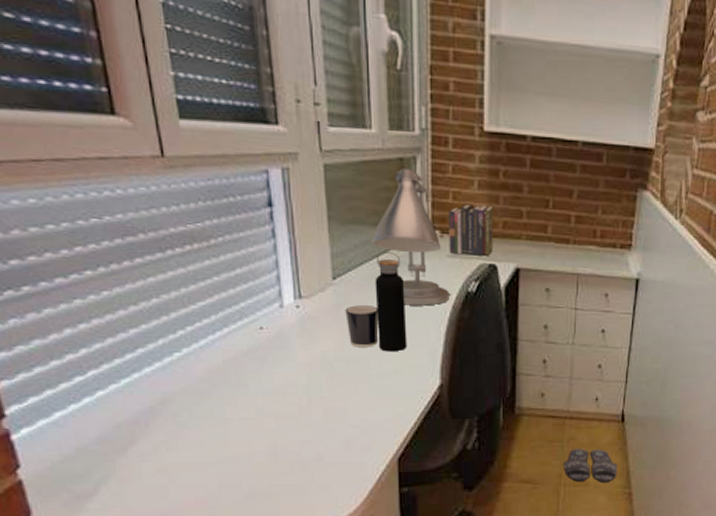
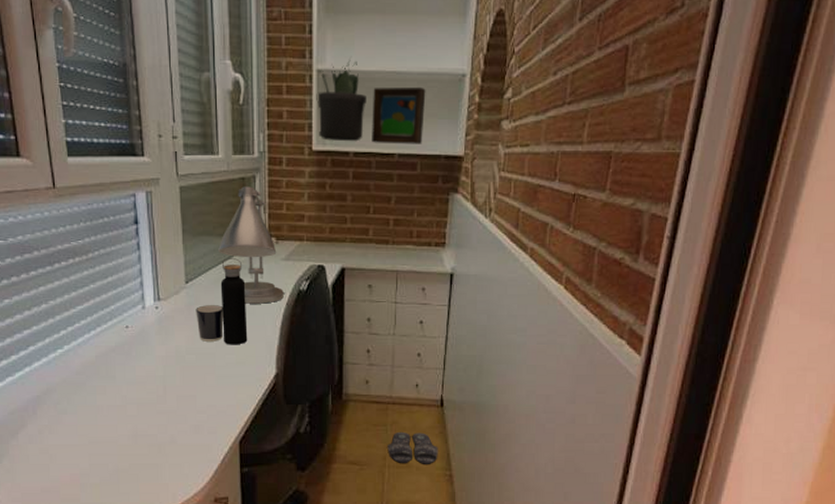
books: present [449,204,493,256] -> none [283,213,321,258]
planter: none [489,22,547,125] -> present [316,56,367,142]
picture frame: none [553,62,615,132] -> present [372,86,426,144]

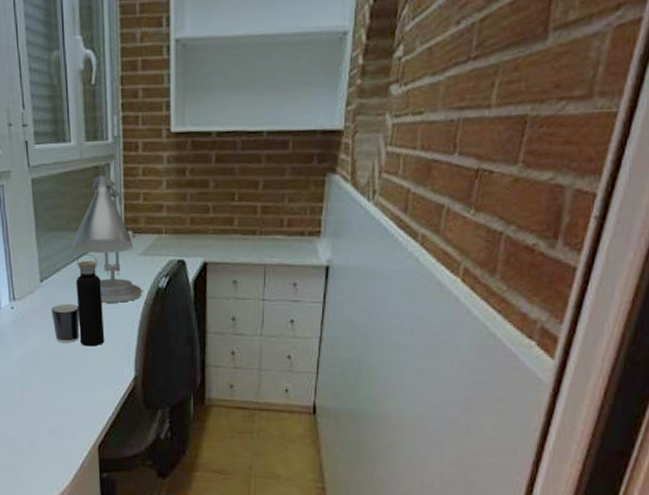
planter: present [316,56,367,142] -> none [174,20,231,121]
picture frame: present [372,86,426,144] -> none [237,50,300,120]
slippers: present [387,431,438,464] -> none [254,440,310,475]

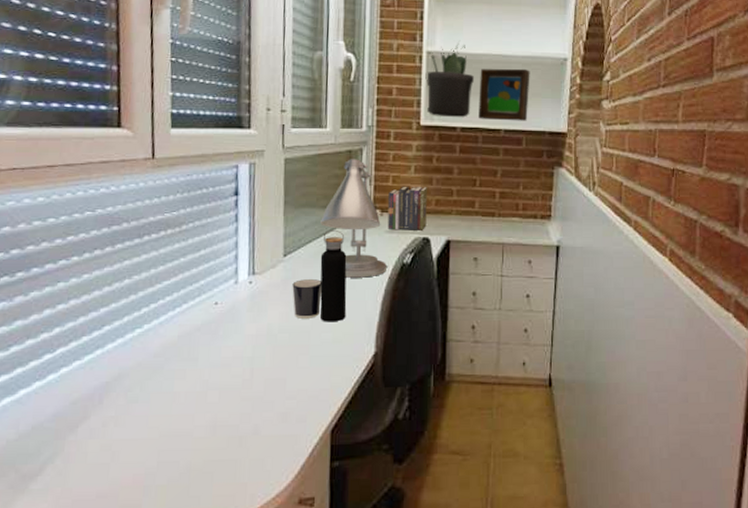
books: none [140,203,181,253] -> present [387,186,427,230]
planter: none [174,20,231,121] -> present [425,40,474,118]
picture frame: none [237,50,300,120] -> present [479,68,530,121]

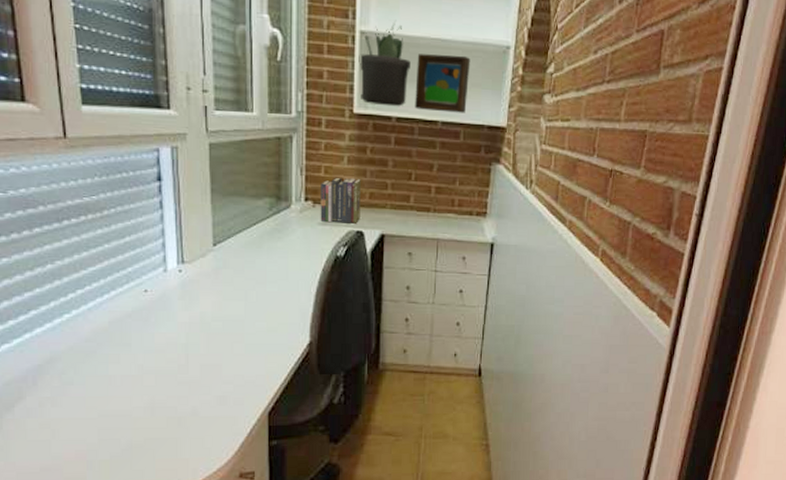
mug: present [292,279,322,319] -> none [224,269,254,308]
desk lamp: present [320,159,388,278] -> none [250,146,321,269]
water bottle: present [320,230,347,322] -> none [251,221,280,312]

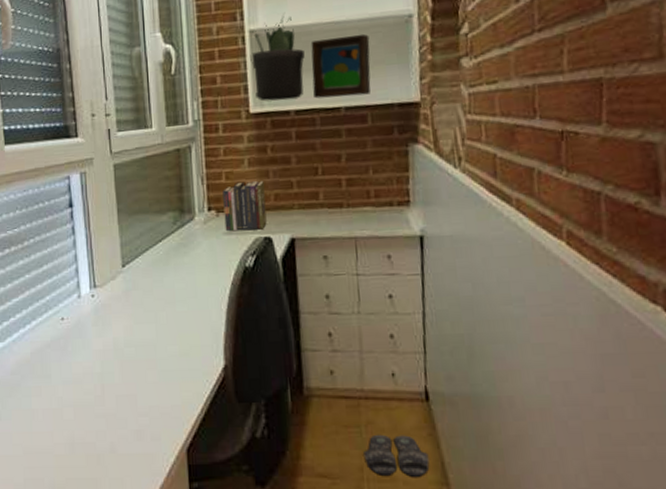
slippers: none [424,401,475,434] -> present [363,434,430,477]

